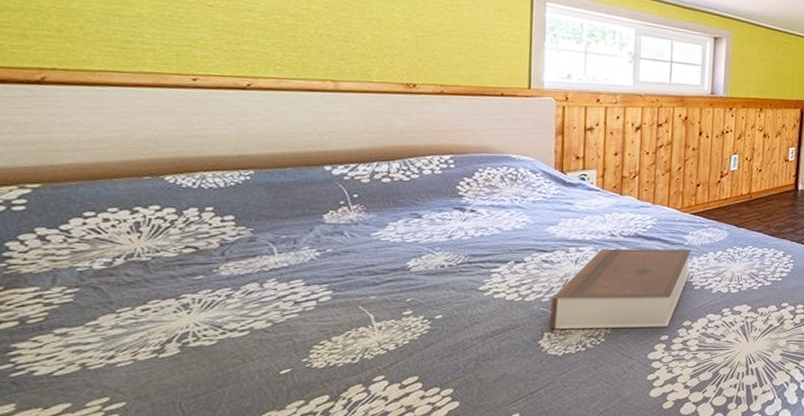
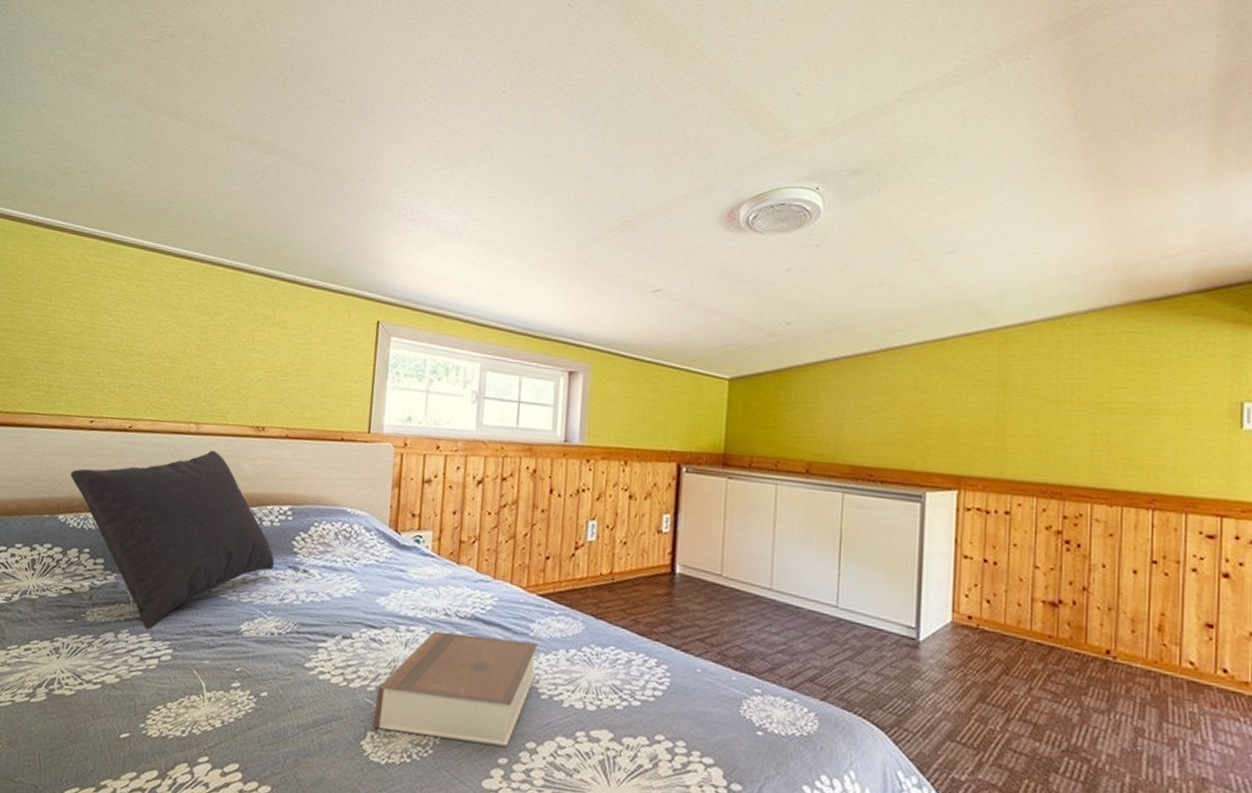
cushion: none [174,106,438,276] -> present [70,449,274,630]

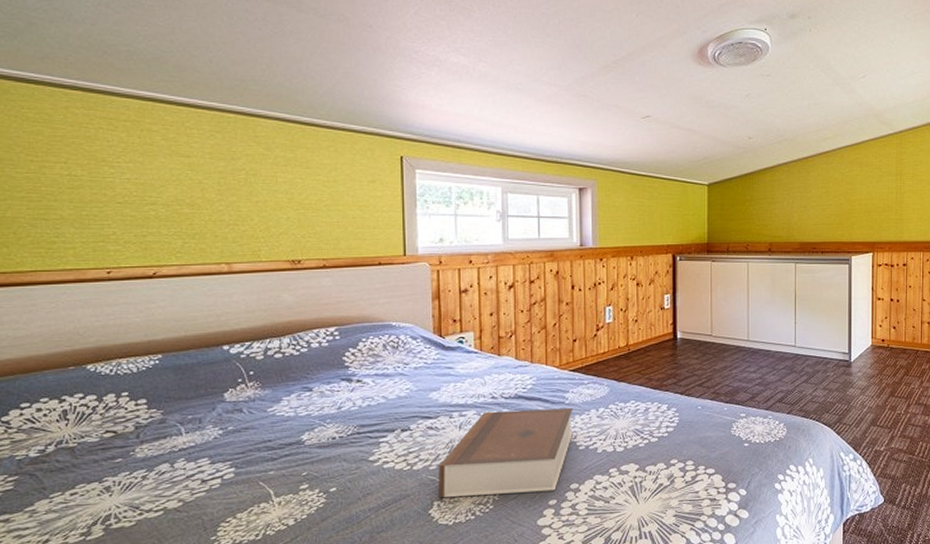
cushion: present [70,449,274,630] -> none [93,286,327,455]

